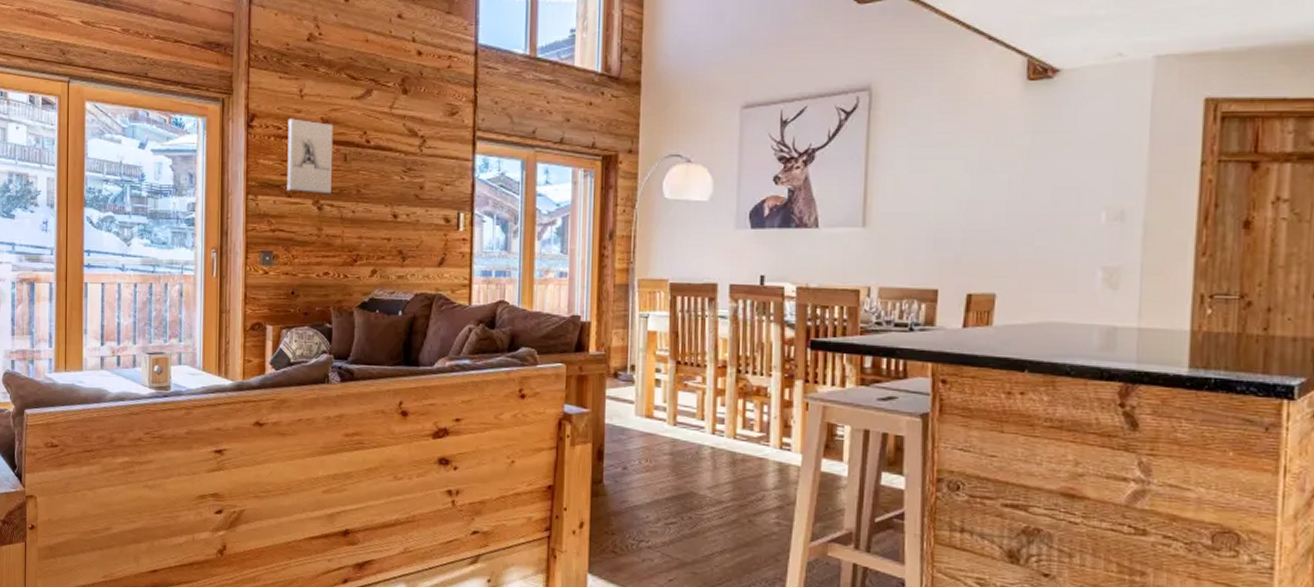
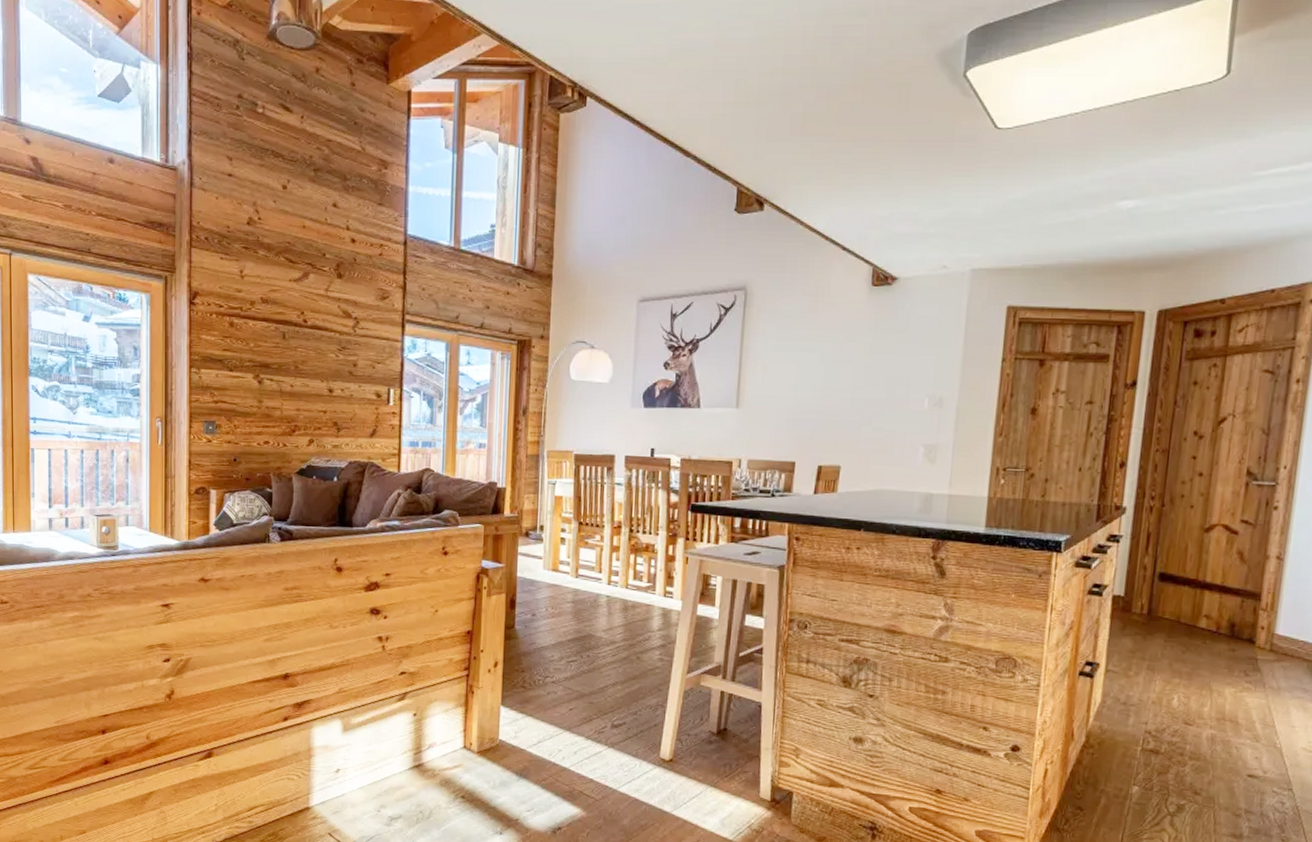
wall sculpture: present [287,118,334,195] -> none [228,297,273,370]

